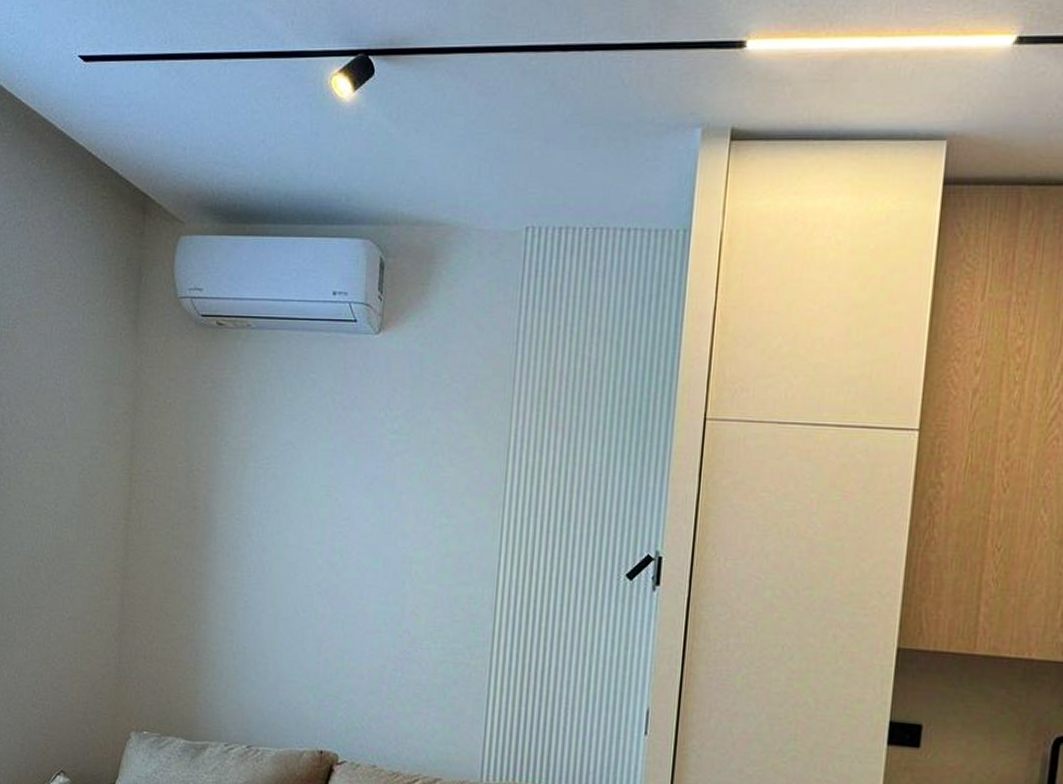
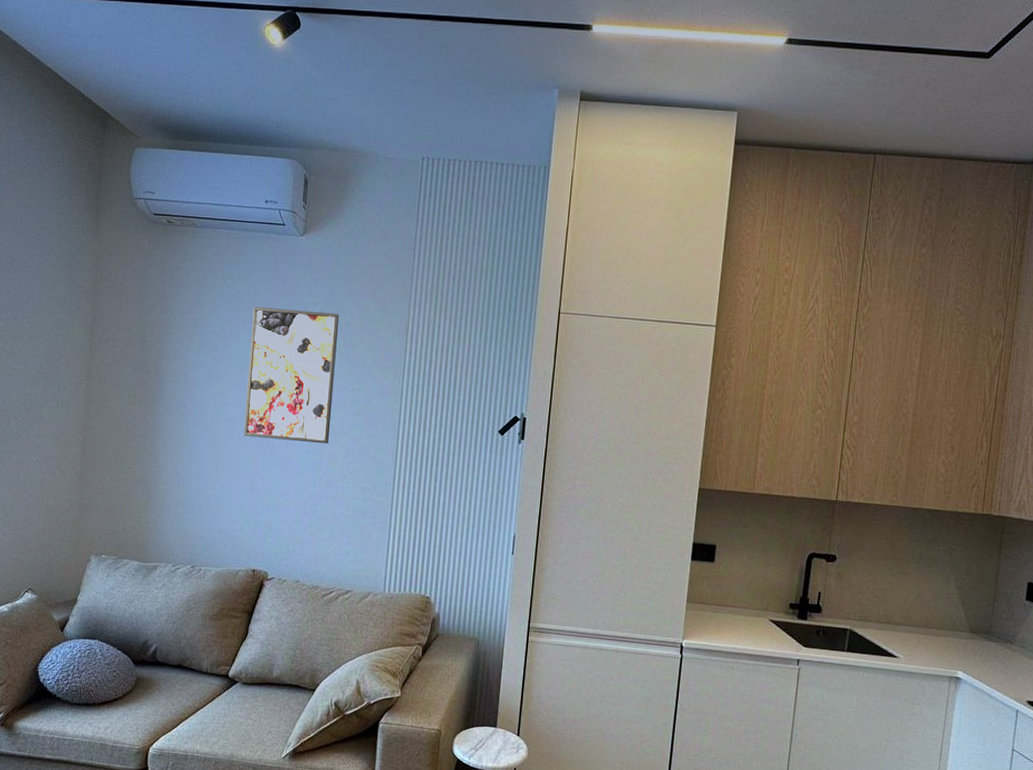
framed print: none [308,424,424,593] -> present [243,307,340,443]

